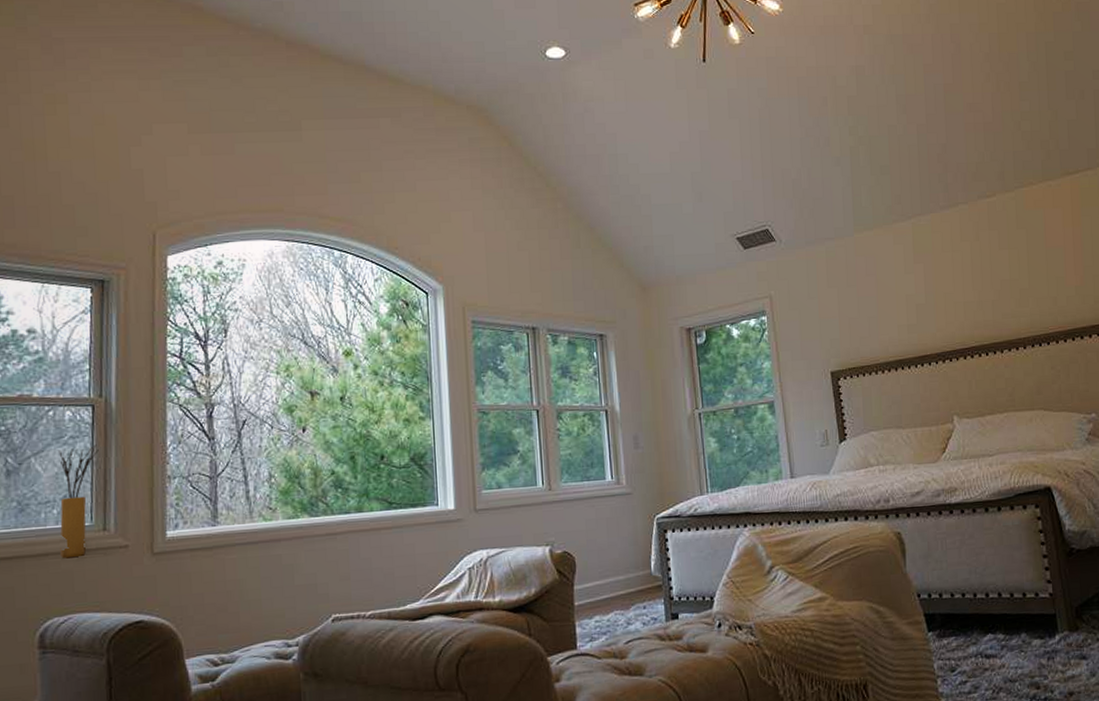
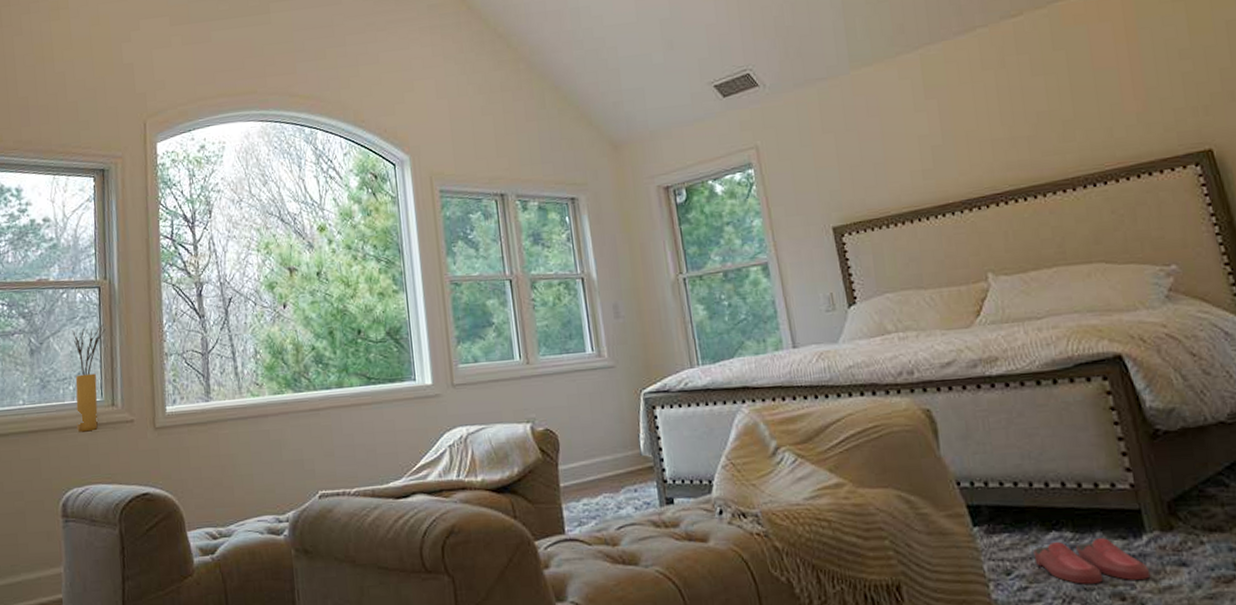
slippers: none [973,638,1060,677] -> present [1033,538,1151,584]

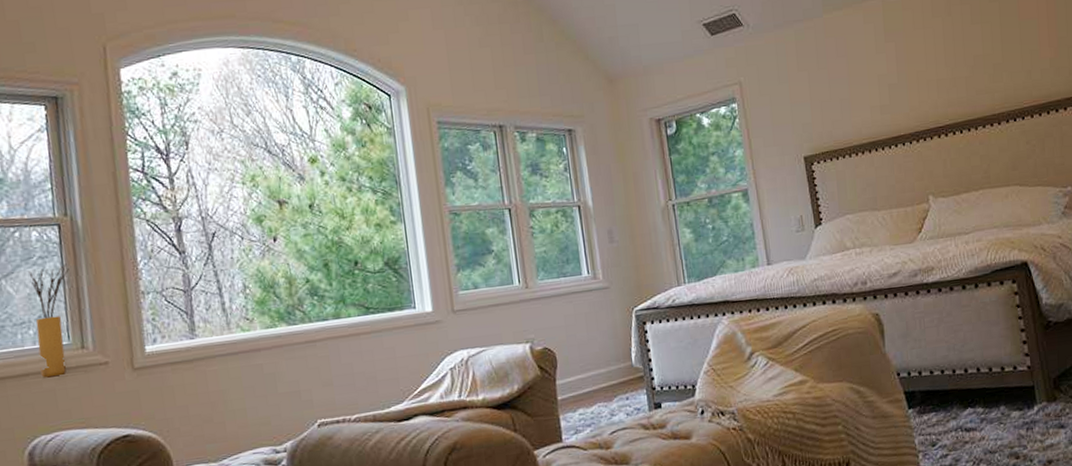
slippers: present [1033,538,1151,584] -> none [953,410,1038,449]

